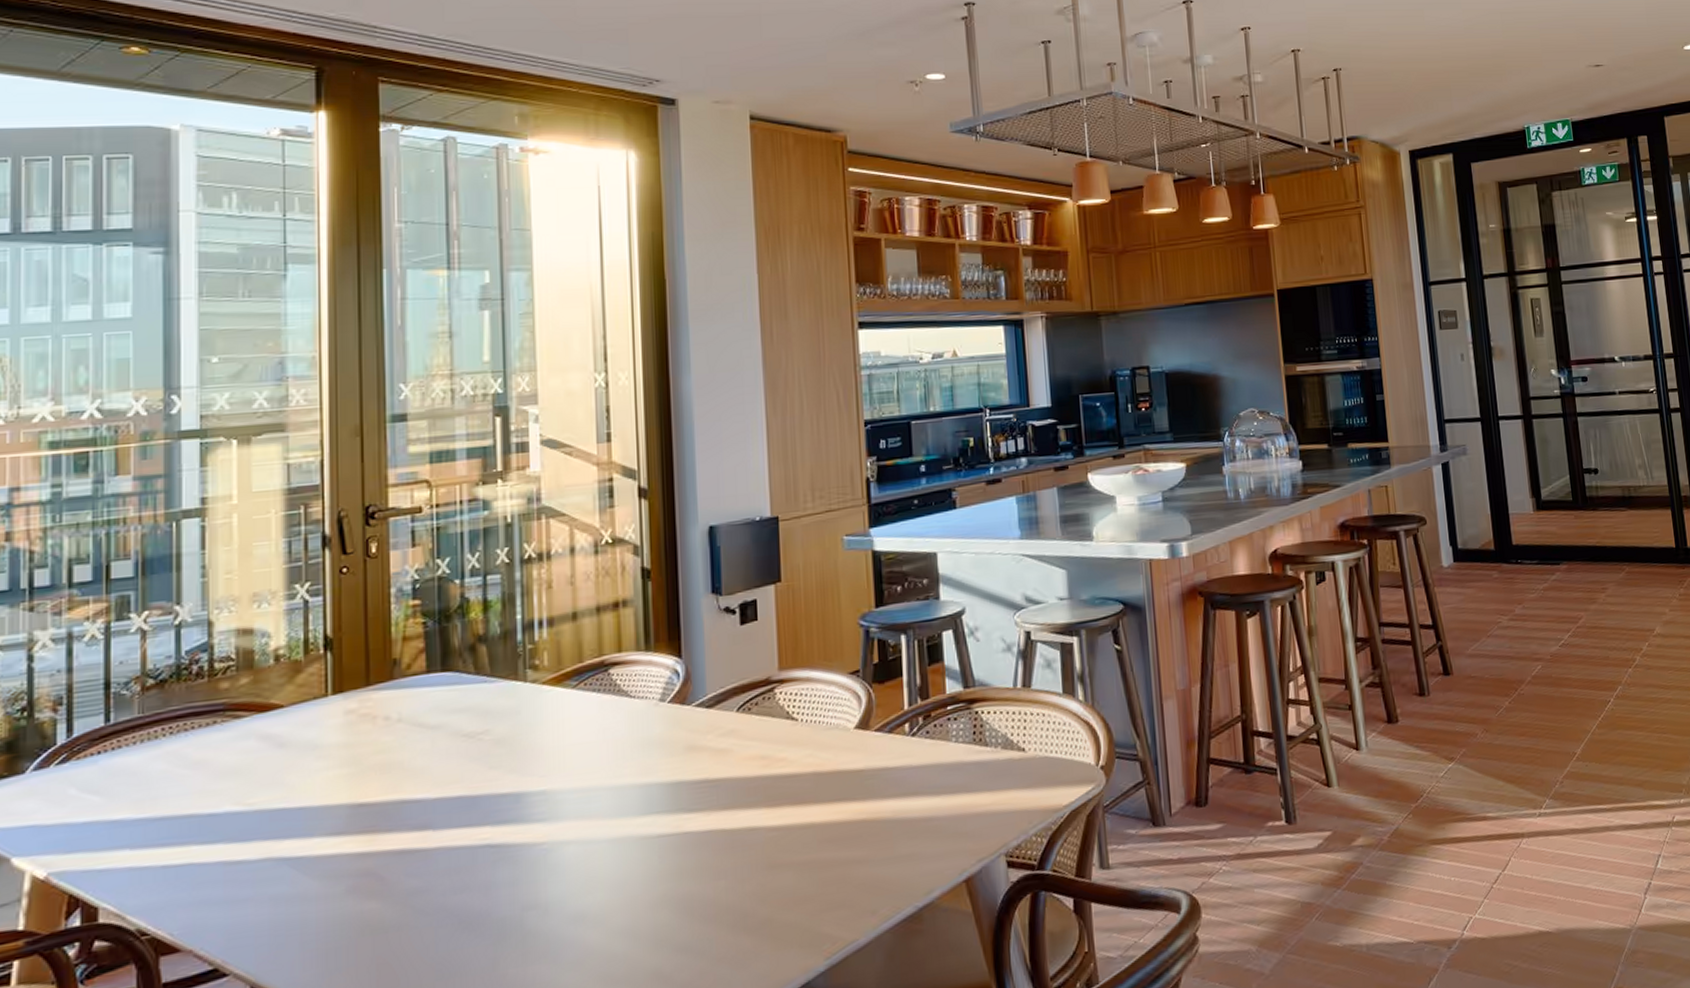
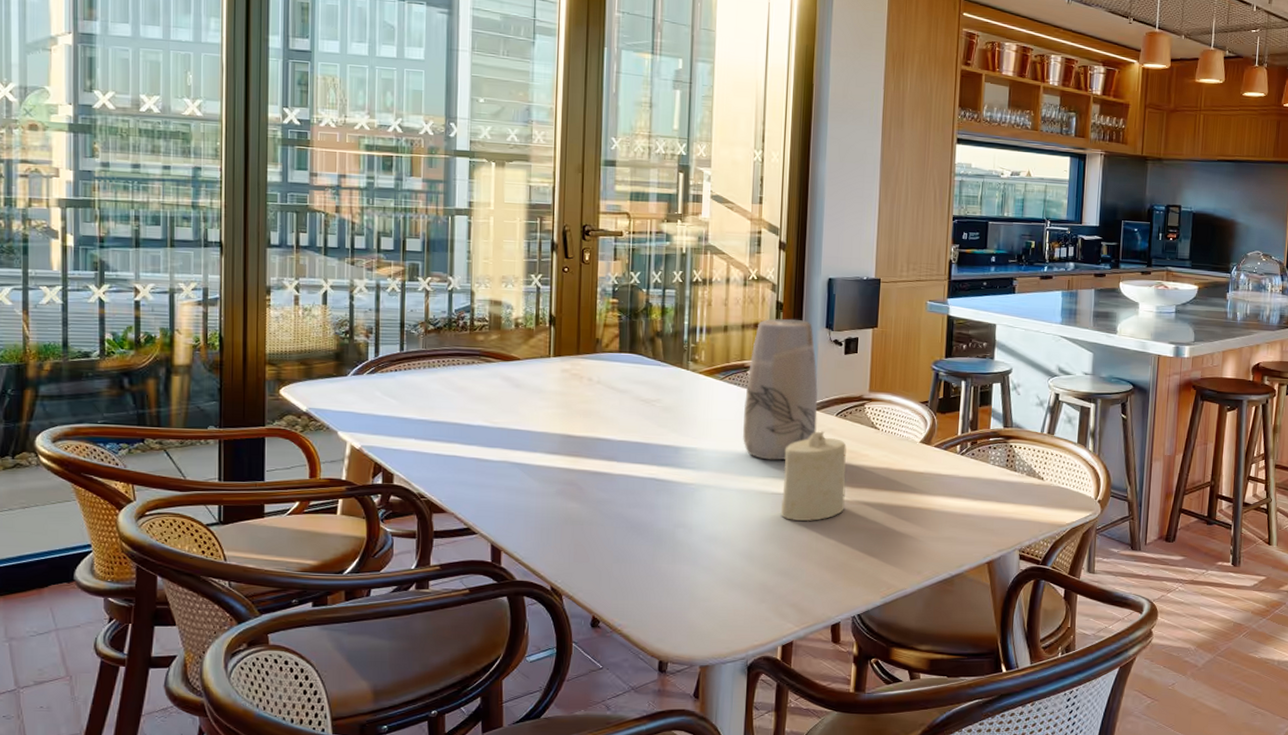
vase: none [609,587,712,790] -> present [743,318,818,461]
candle: none [671,735,761,871] -> present [781,431,847,522]

